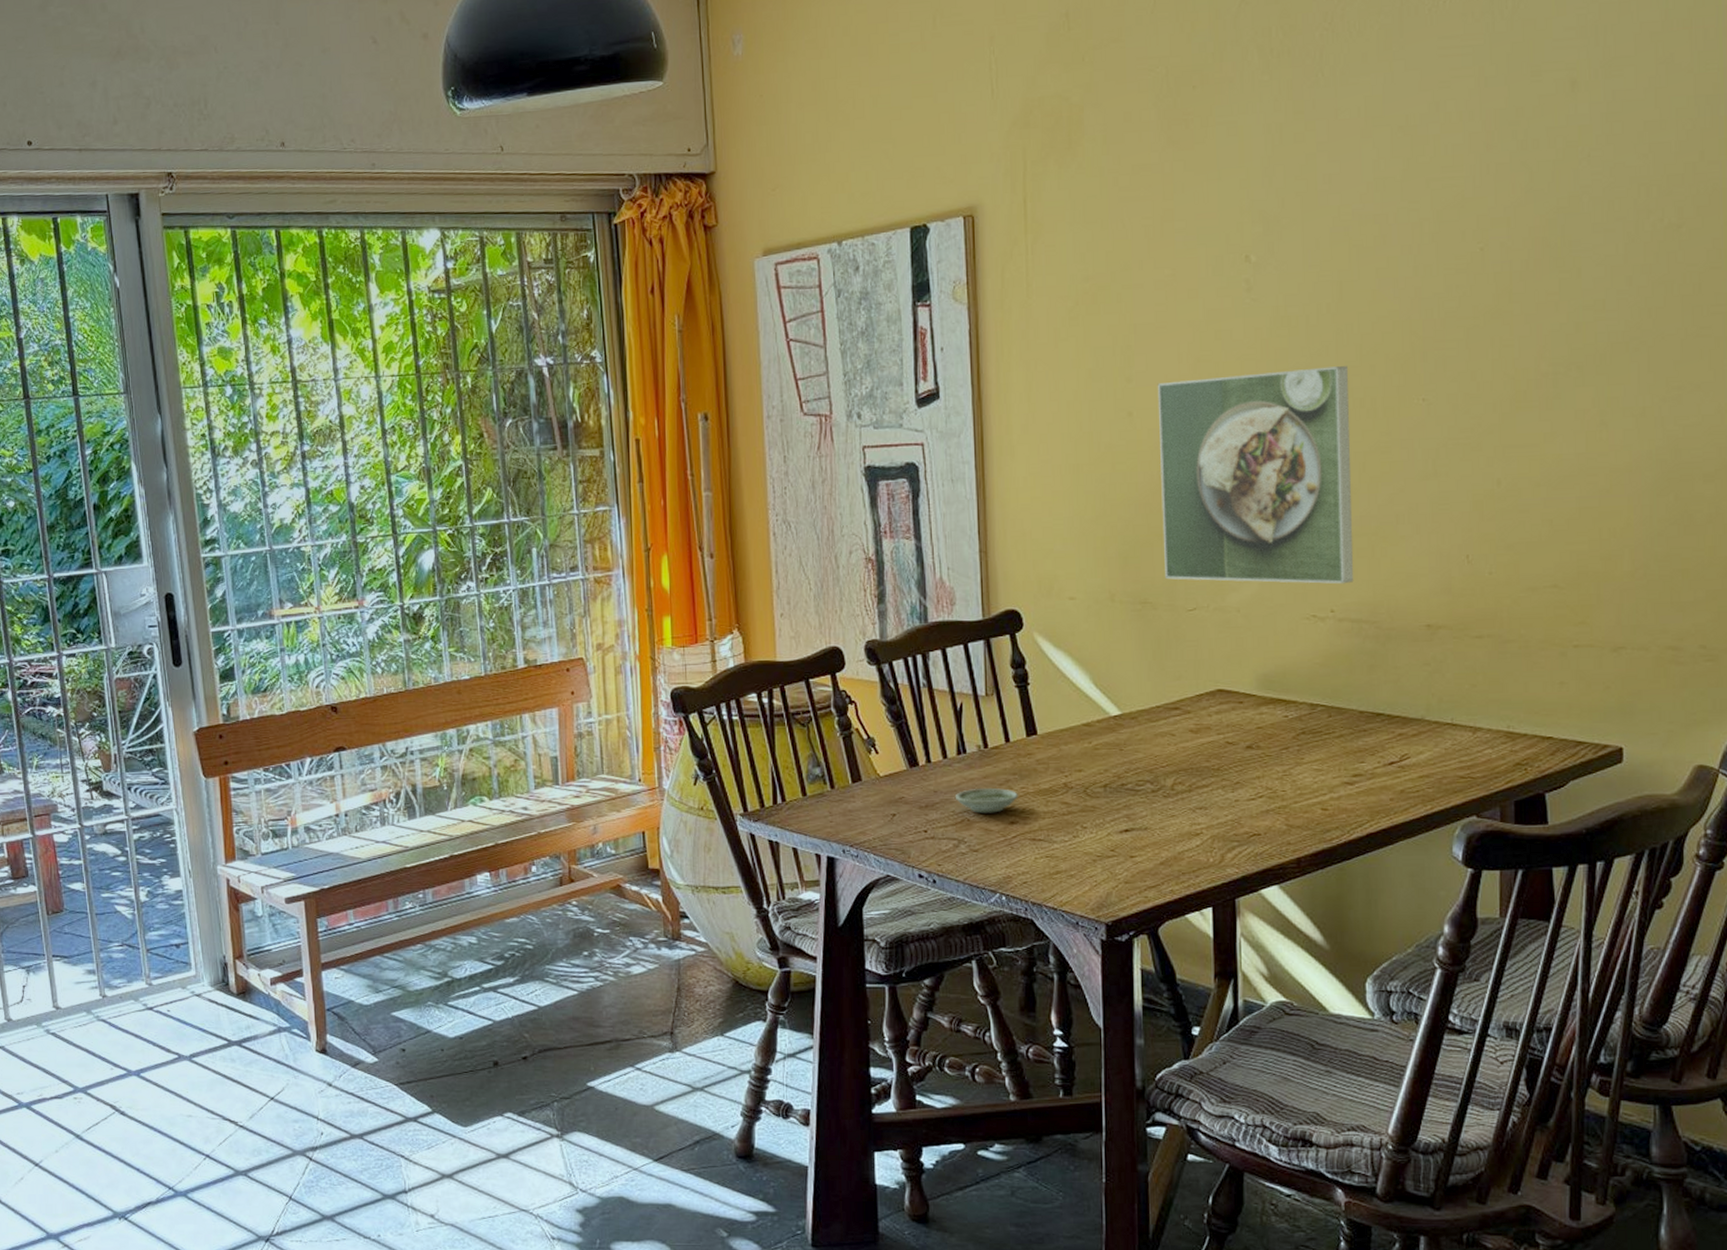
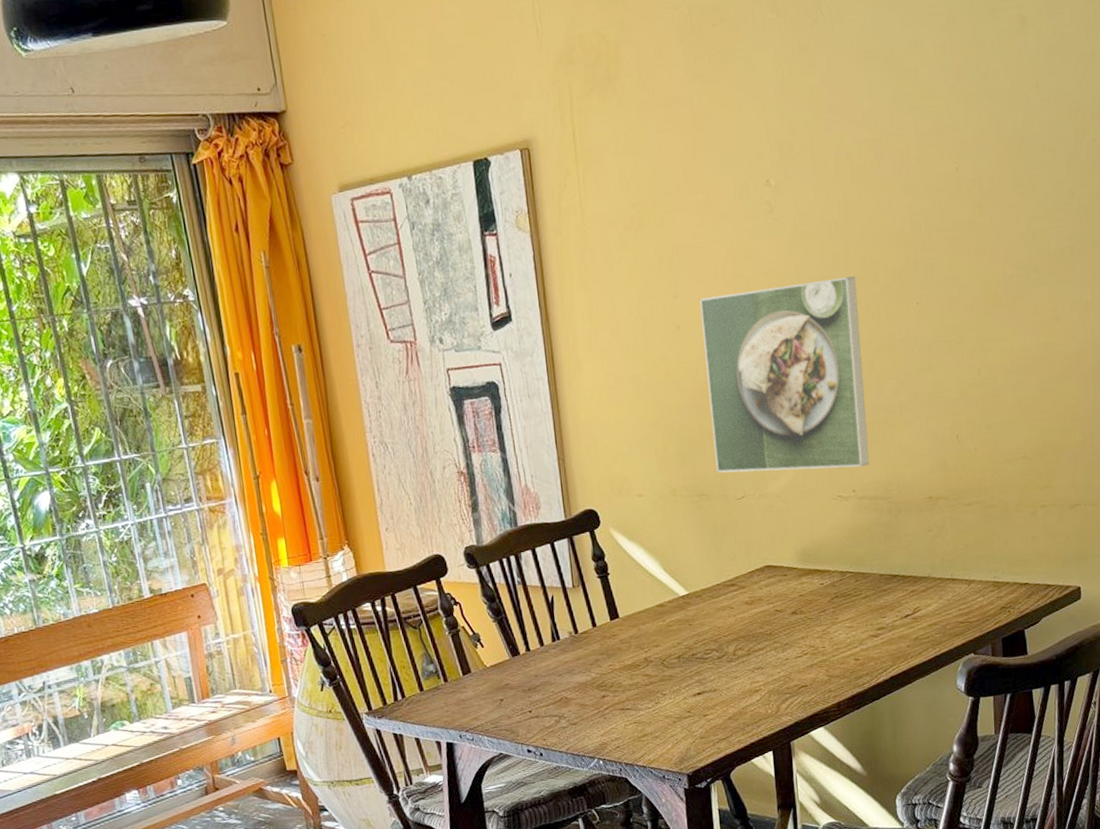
saucer: present [955,788,1018,813] -> none [553,667,607,691]

